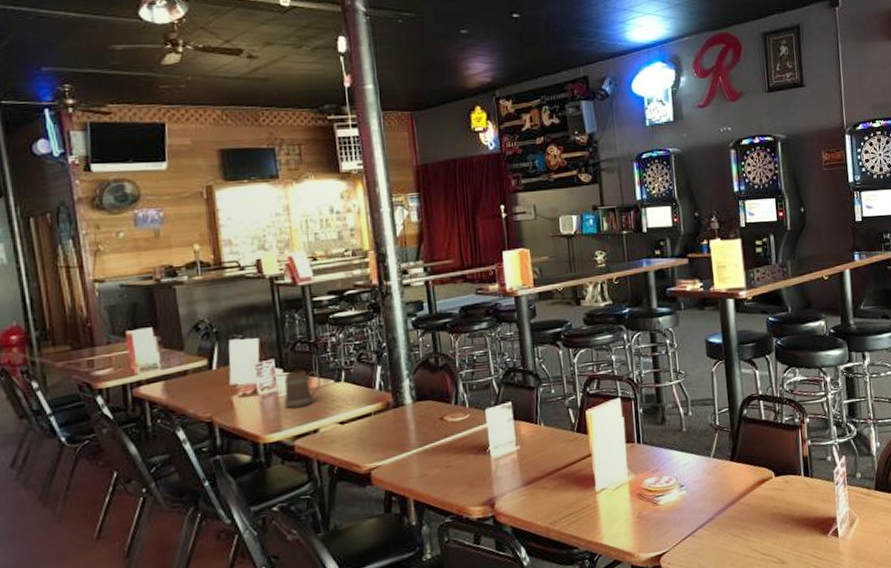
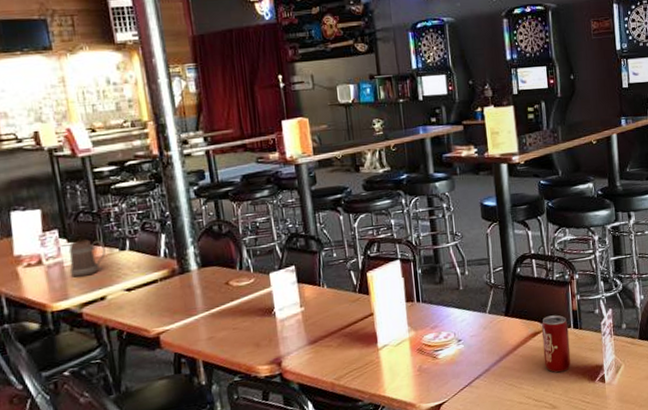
beer can: none [769,461,801,525] -> present [541,315,571,373]

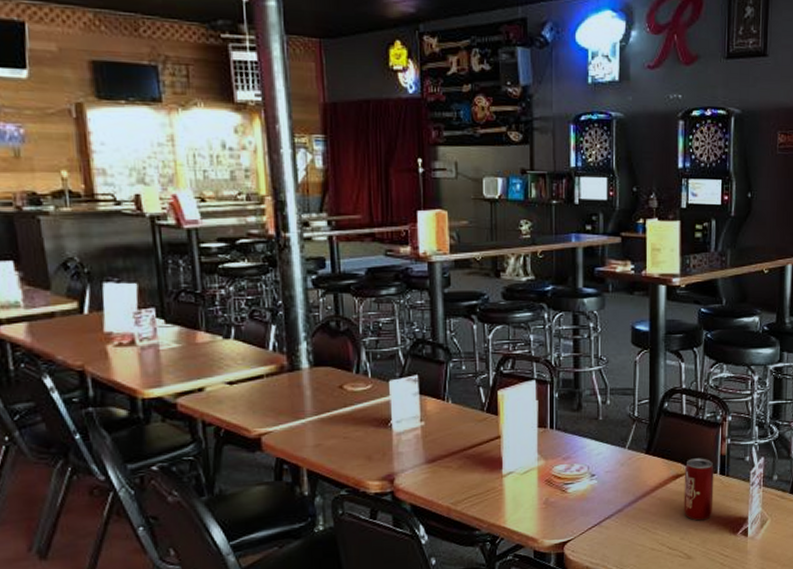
beer mug: present [68,239,106,278] -> none [165,322,207,365]

